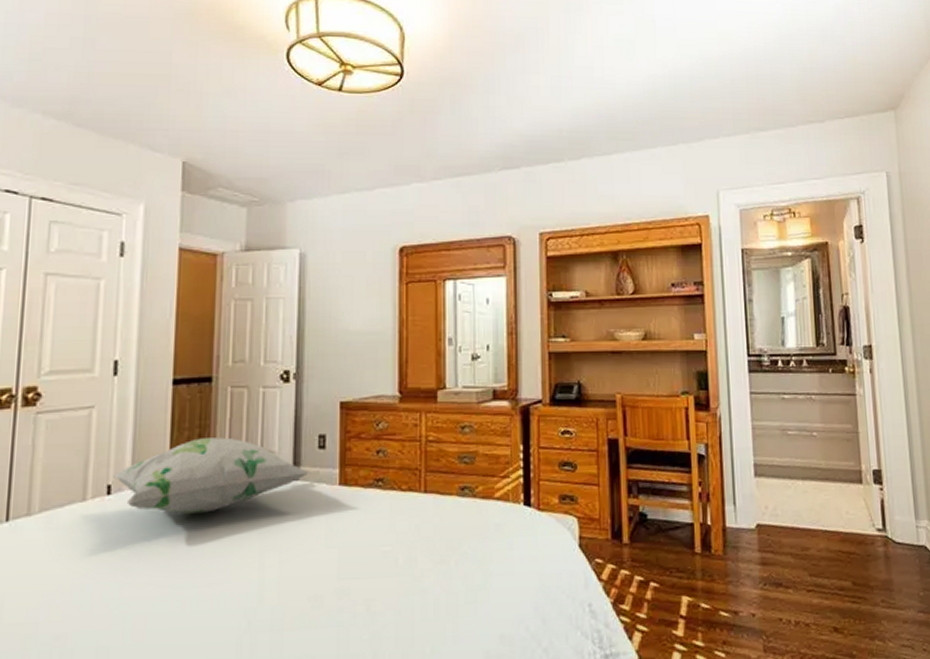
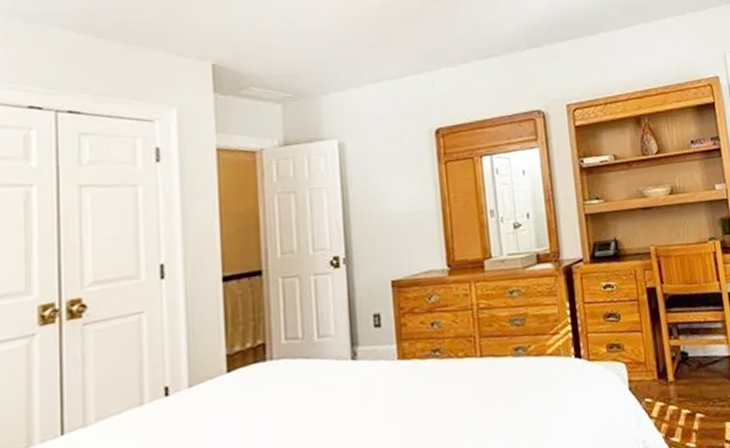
decorative pillow: present [113,437,311,514] -> none [170,327,370,407]

